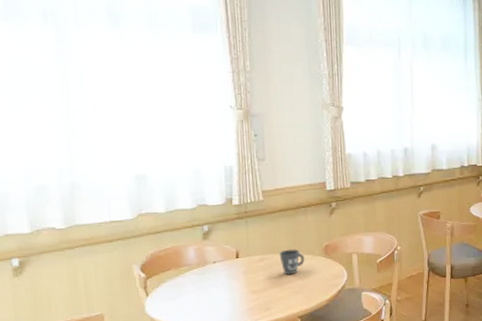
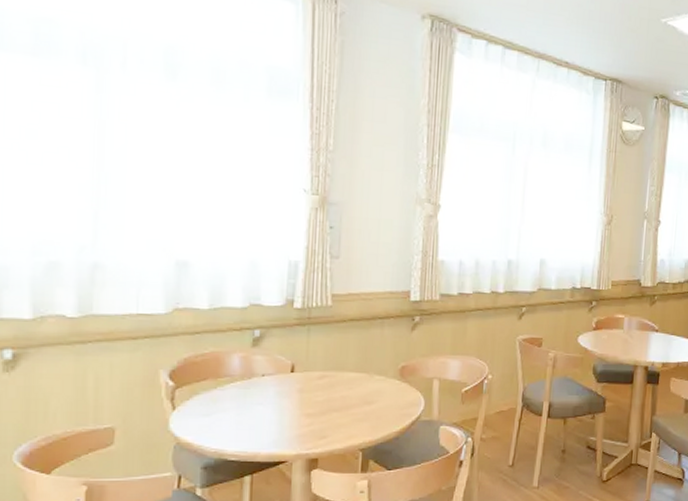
mug: present [279,249,305,275] -> none [344,367,375,399]

